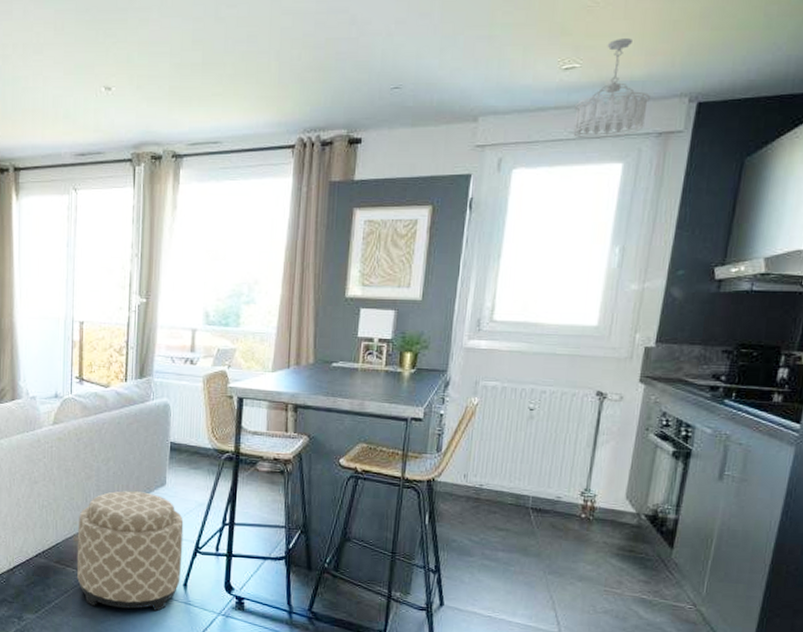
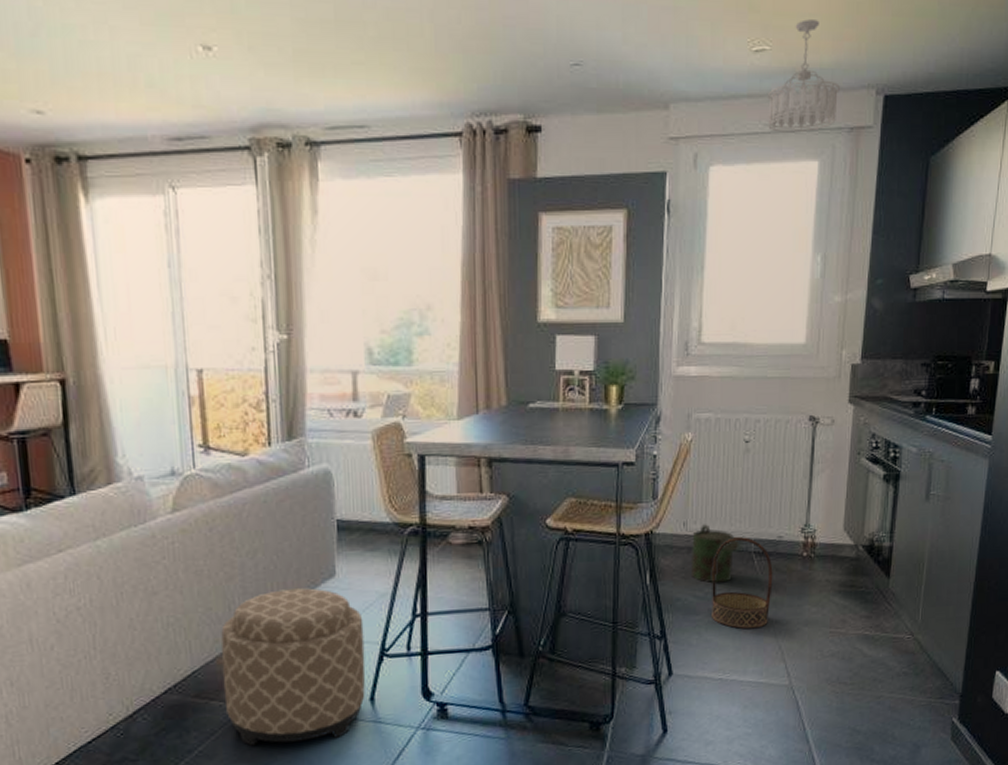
watering can: none [468,478,517,532] -> present [690,524,739,583]
basket: none [485,493,550,577] -> present [712,537,773,629]

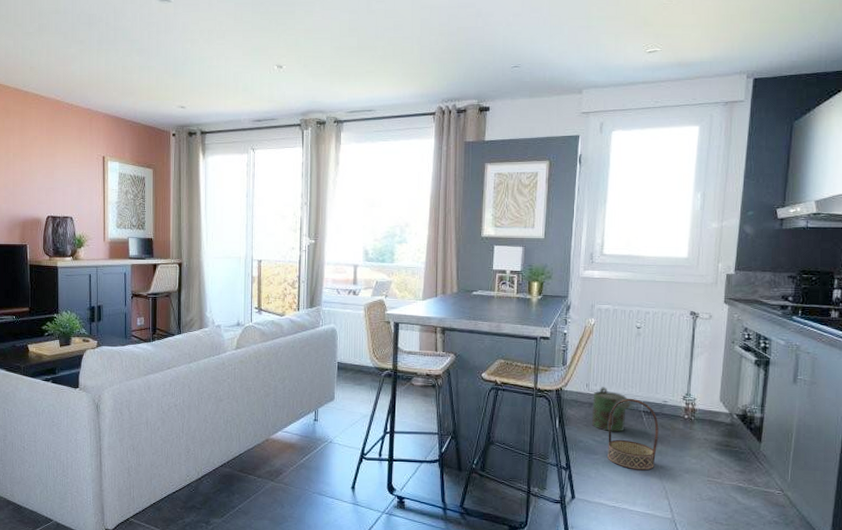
ottoman: present [221,588,366,746] -> none [257,406,351,512]
ceiling light fixture: present [767,19,840,133] -> none [657,29,717,107]

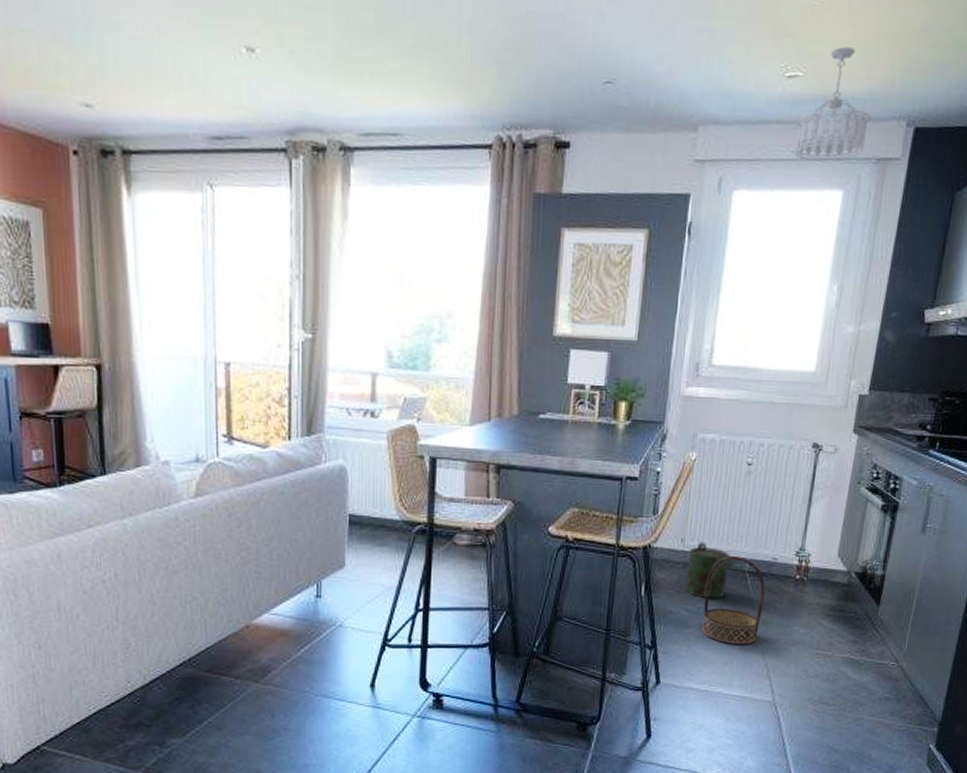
ceiling light fixture: none [657,29,717,107] -> present [795,47,871,162]

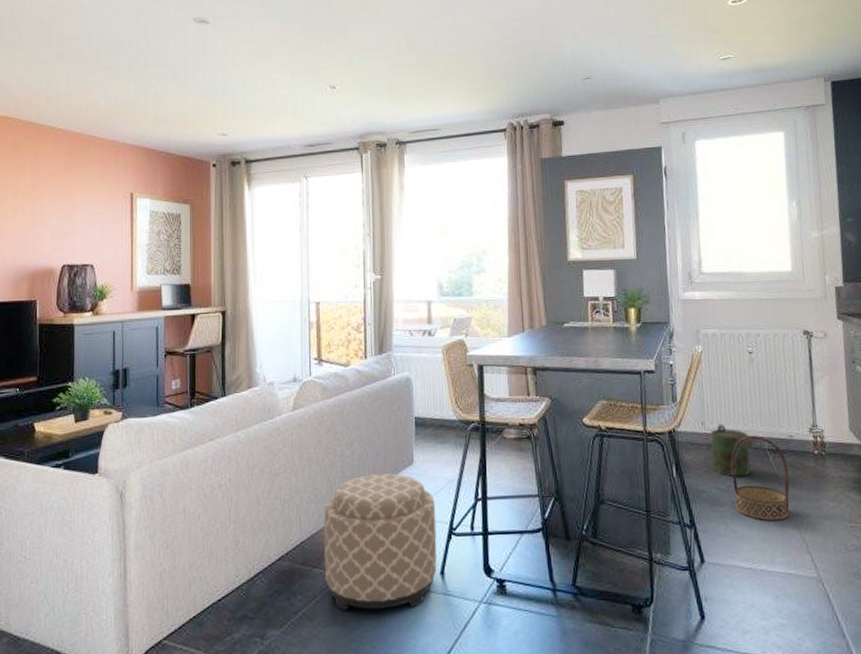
ottoman: none [234,577,369,720] -> present [323,473,437,611]
ceiling light fixture: present [795,47,871,162] -> none [735,34,794,114]

